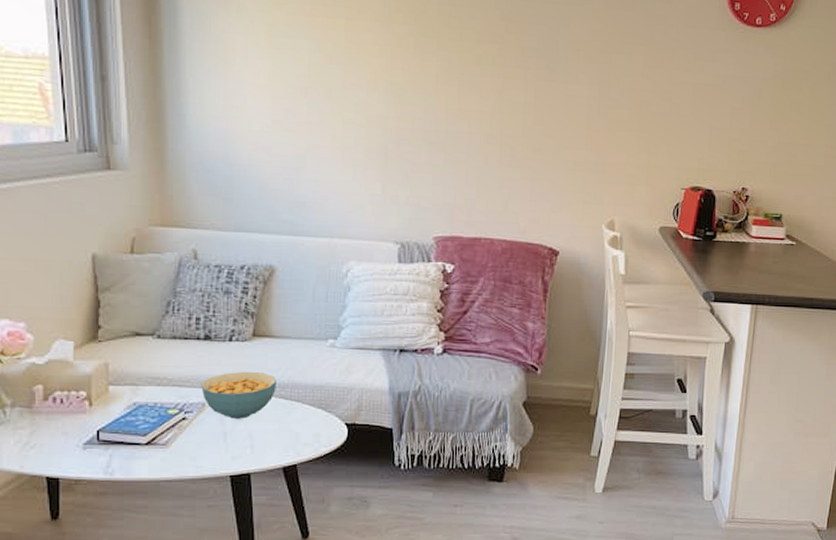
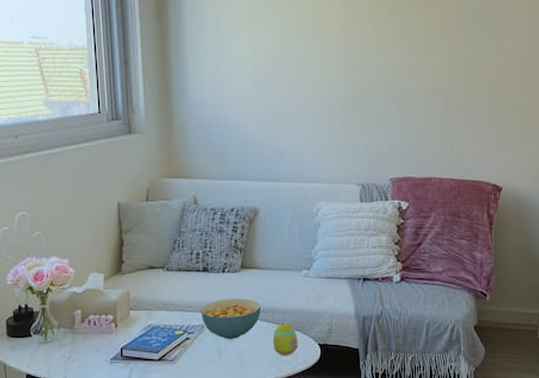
egg: none [291,399,321,438] -> present [273,322,298,356]

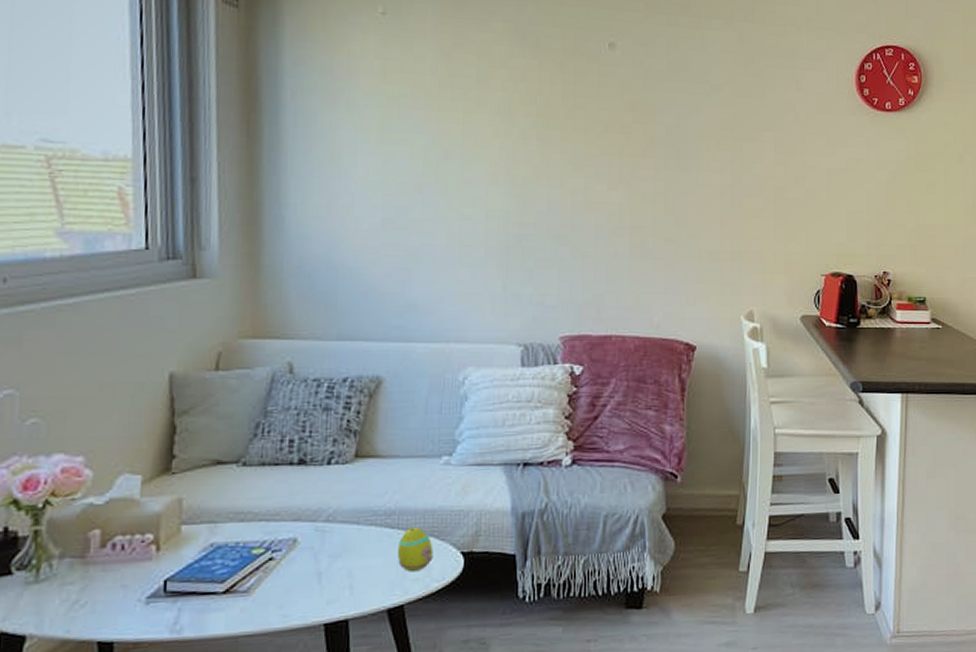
cereal bowl: present [201,298,261,339] -> none [292,498,381,555]

